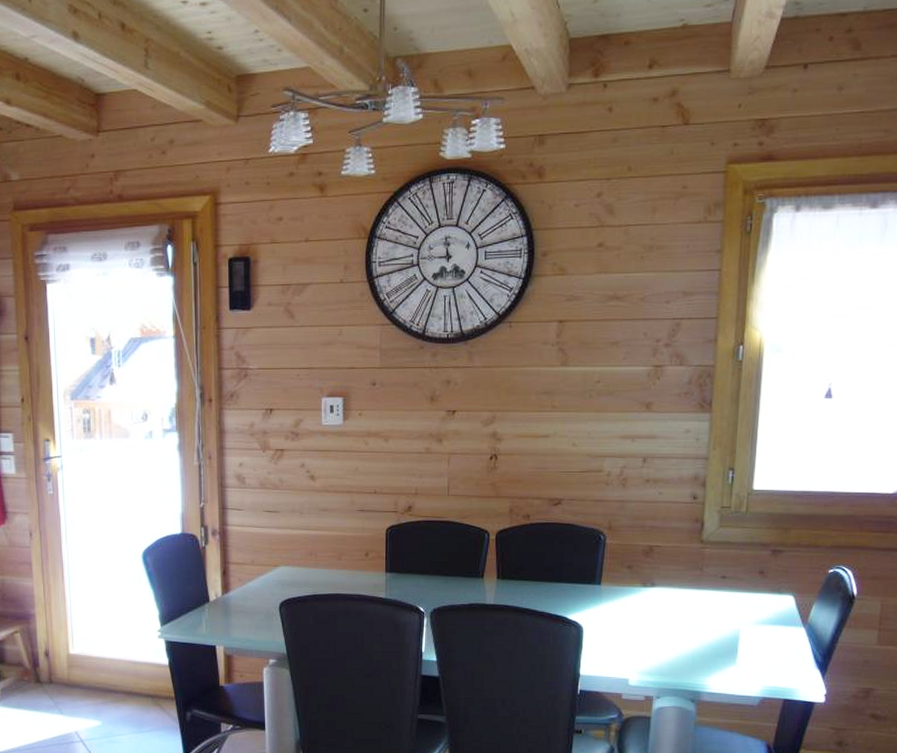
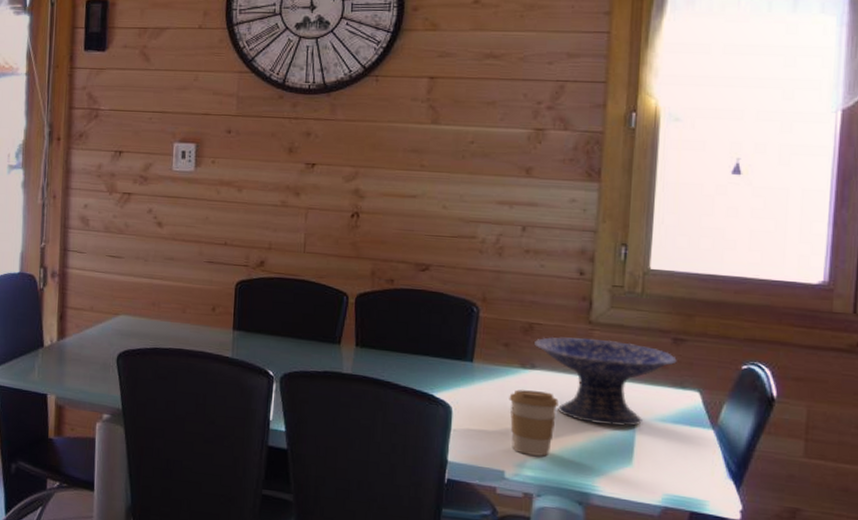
coffee cup: none [632,606,675,663] -> present [509,389,559,457]
decorative bowl: none [654,555,775,632] -> present [534,336,677,427]

